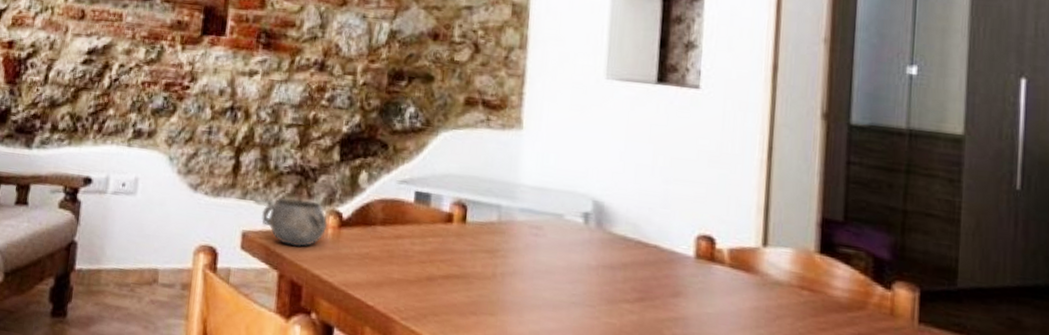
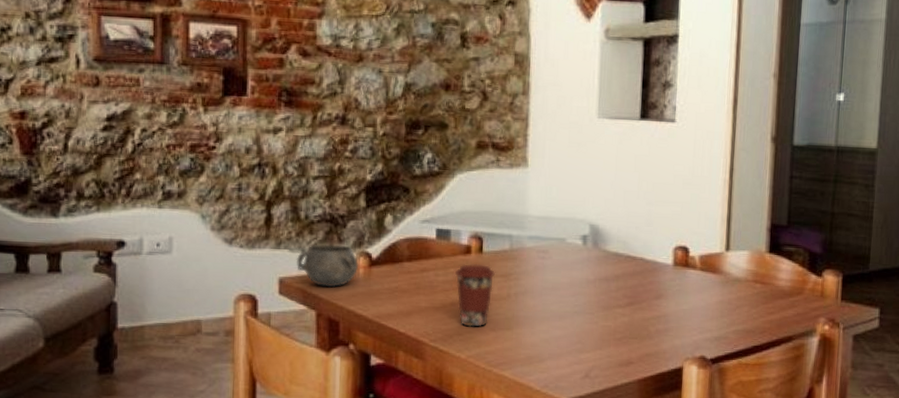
coffee cup: none [433,233,481,309] -> present [454,264,496,327]

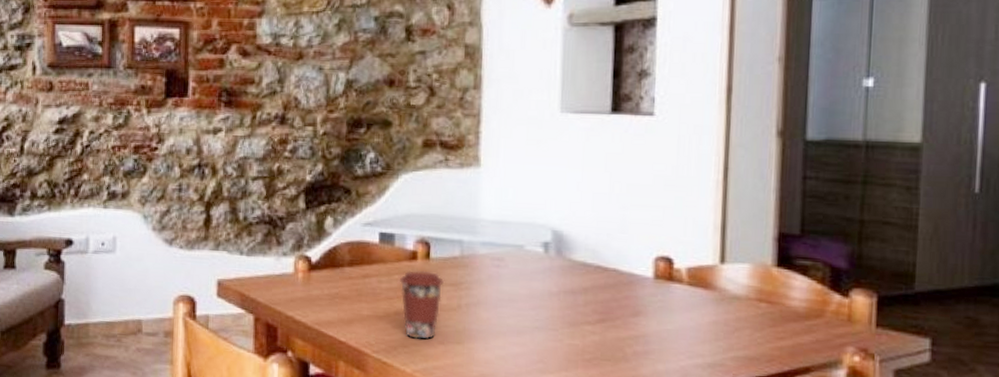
decorative bowl: present [296,244,359,288] -> none [234,246,298,292]

